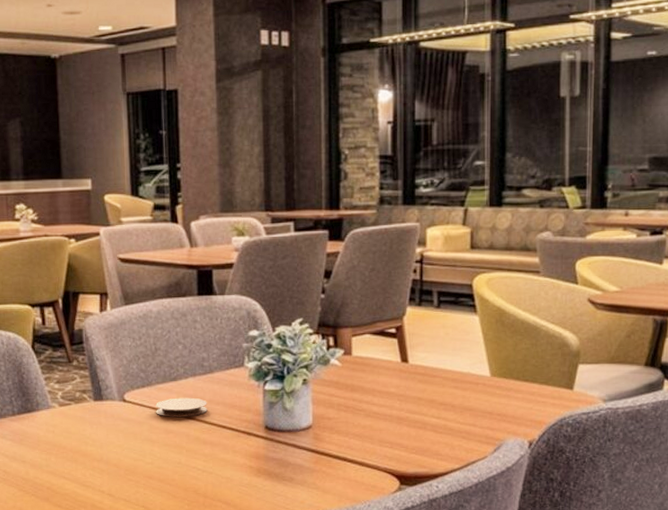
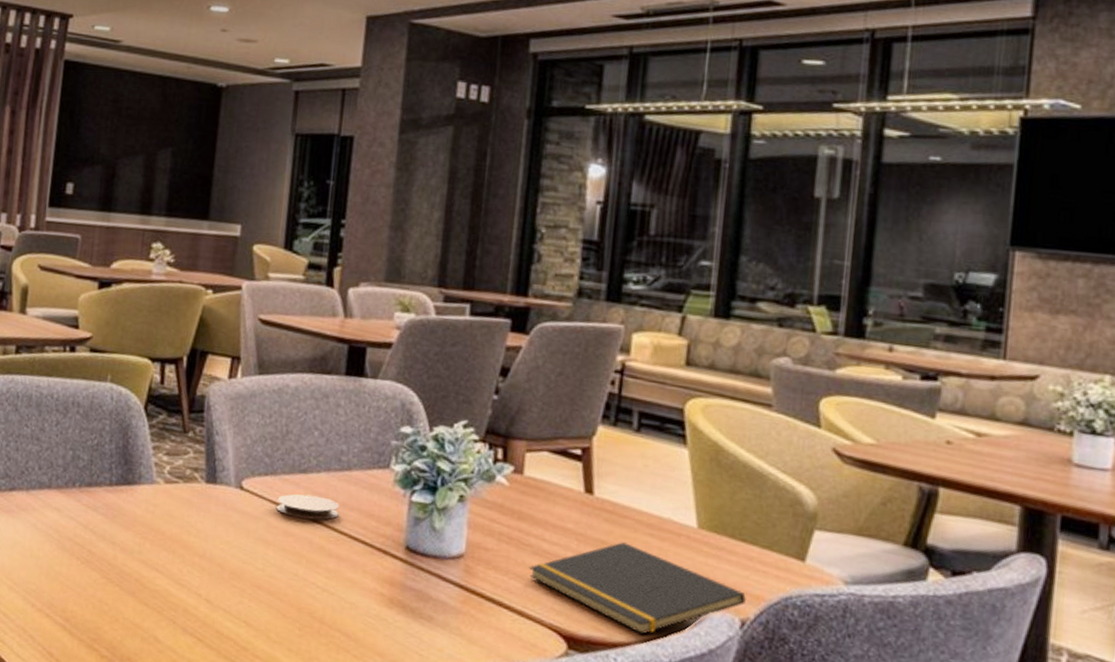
notepad: none [364,395,532,465] -> present [529,541,747,635]

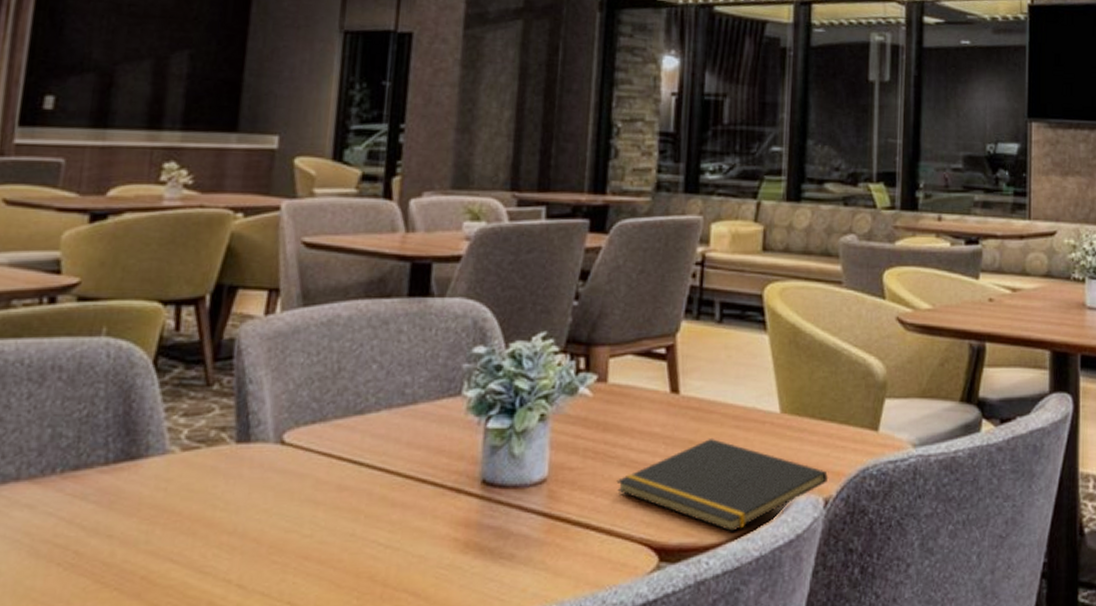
coaster: present [276,494,340,520] -> none [327,438,404,467]

